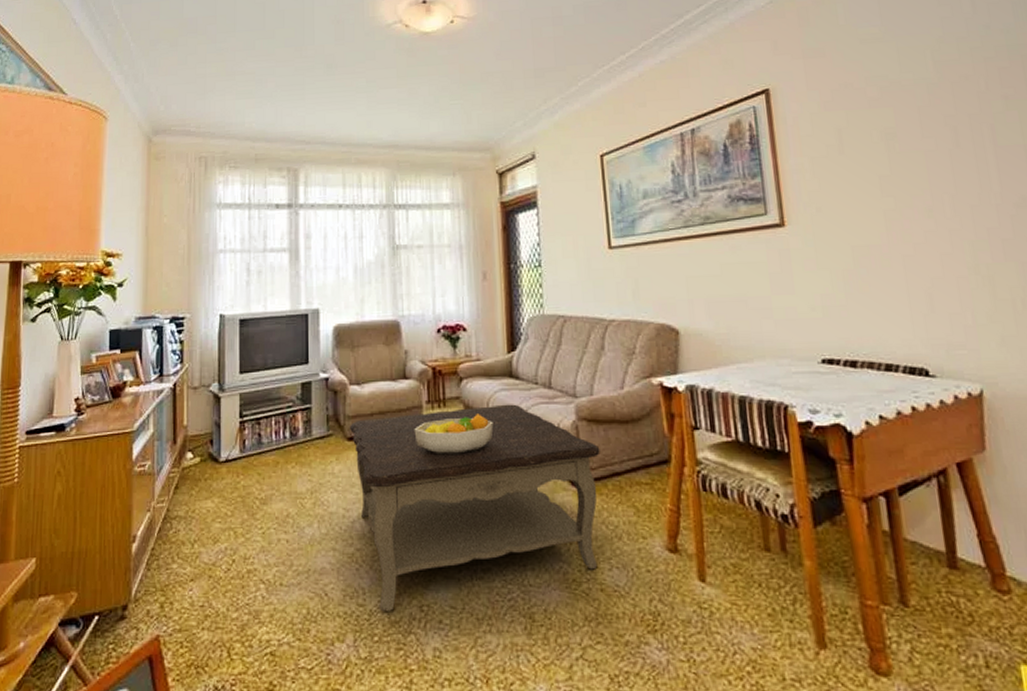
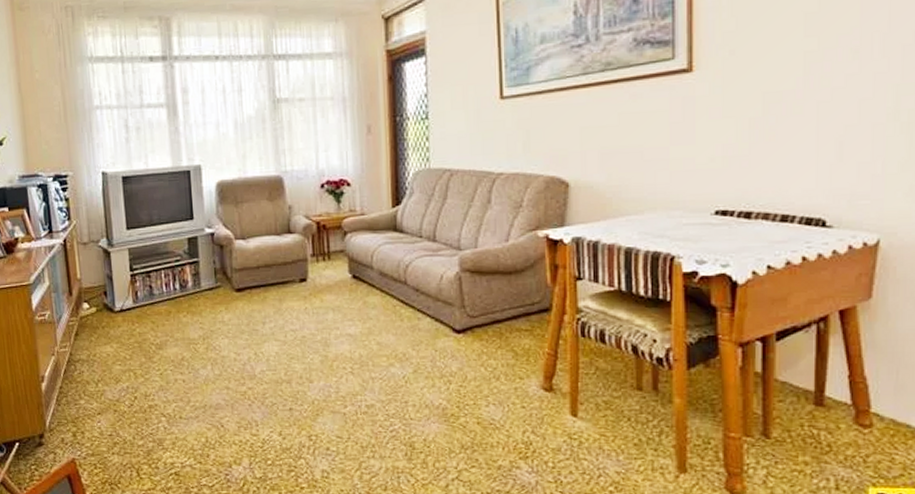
coffee table: present [350,404,600,611] -> none [237,257,482,440]
fruit bowl: present [414,414,494,454] -> none [300,266,378,304]

